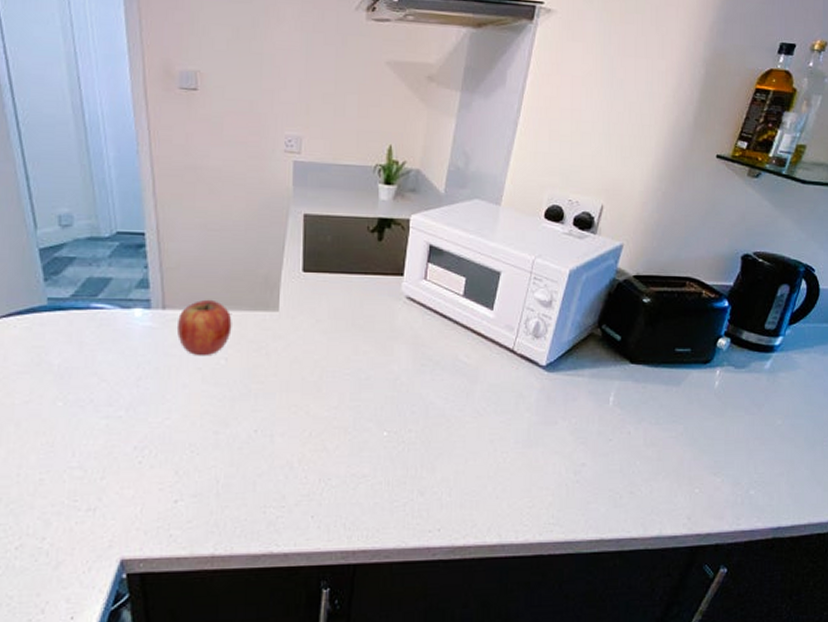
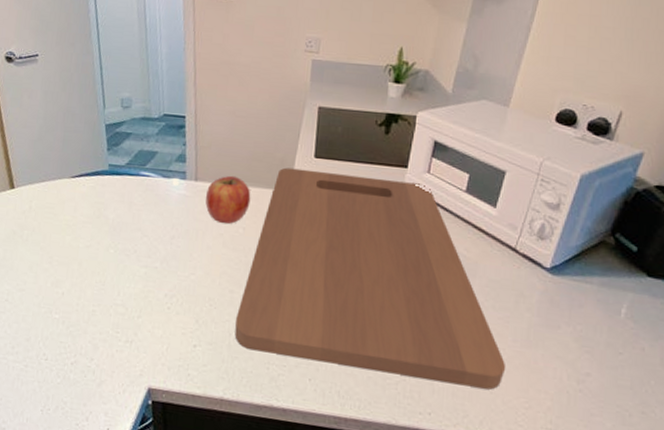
cutting board: none [223,285,509,496] -> present [235,167,505,390]

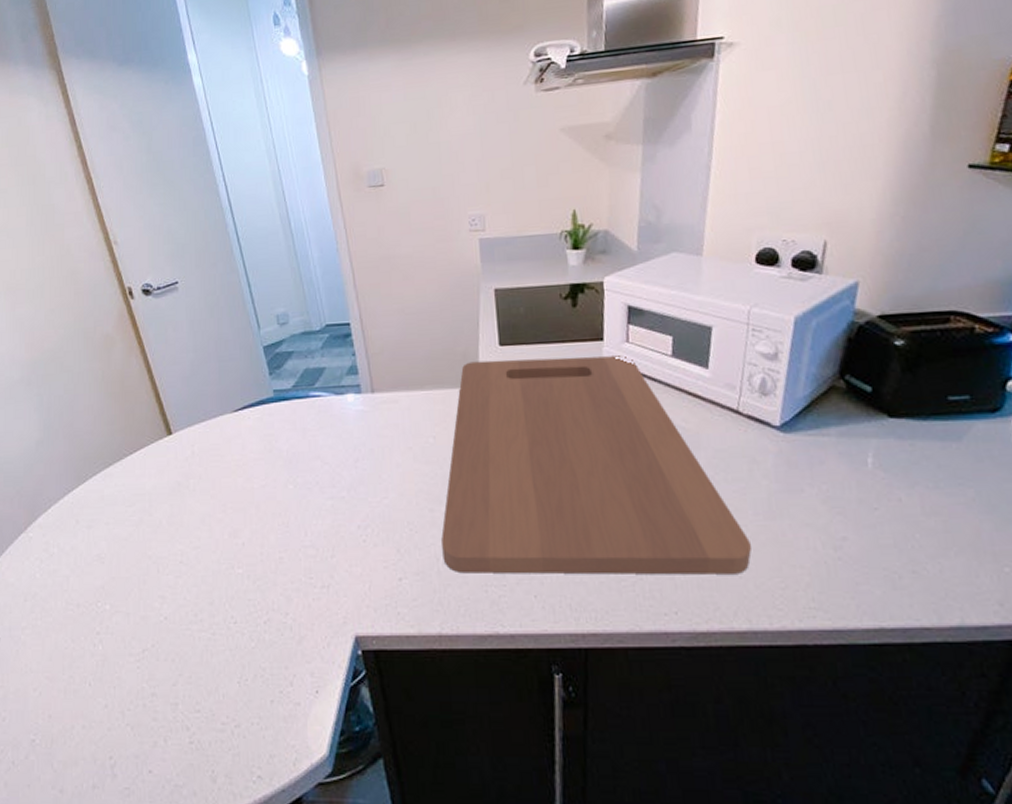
apple: present [205,175,251,224] -> none [385,380,437,436]

